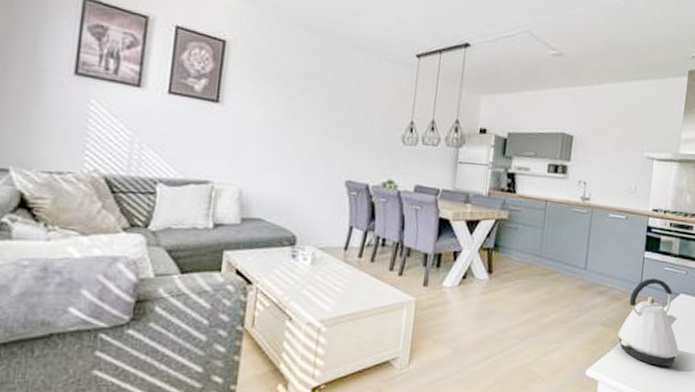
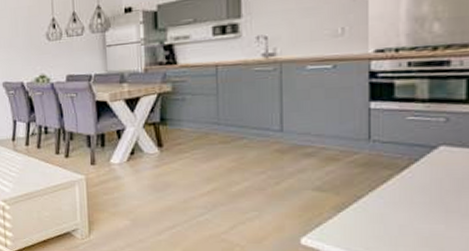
kettle: present [618,278,679,366] -> none [342,131,447,234]

